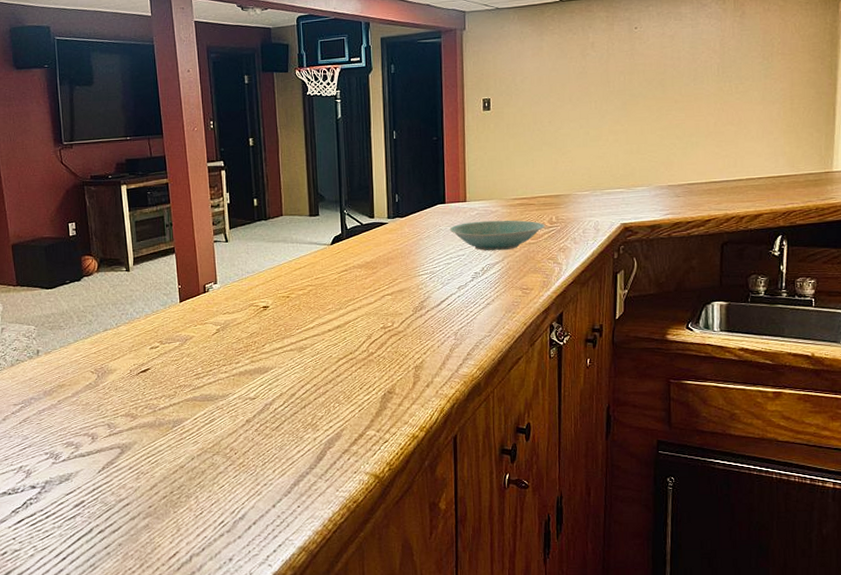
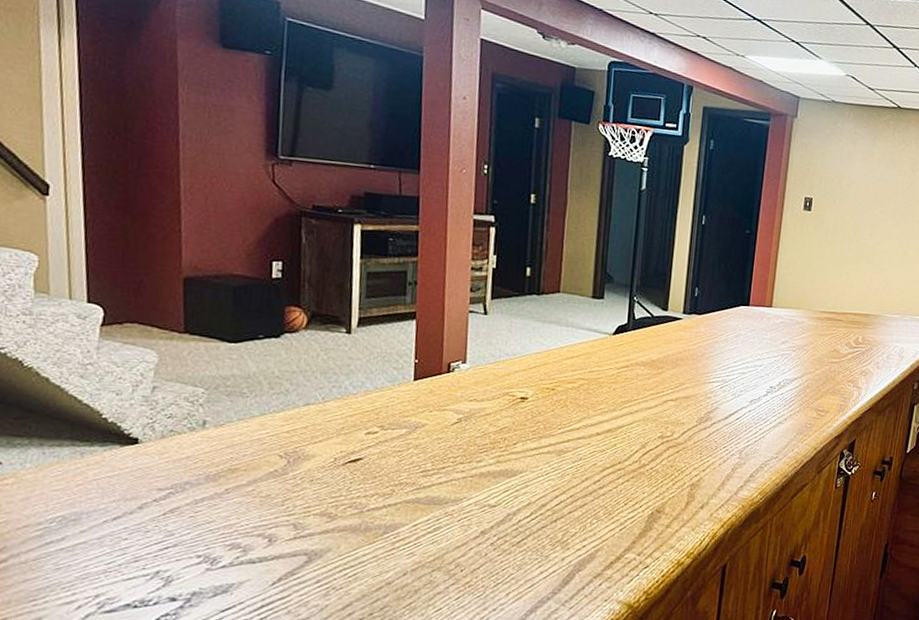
bowl: present [449,220,546,251] -> none [749,330,851,367]

